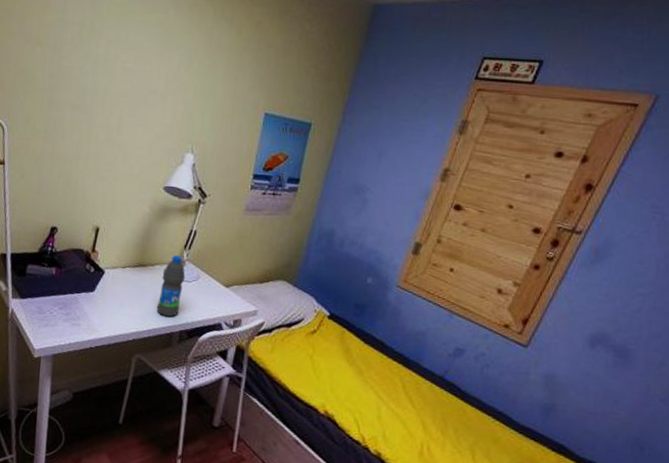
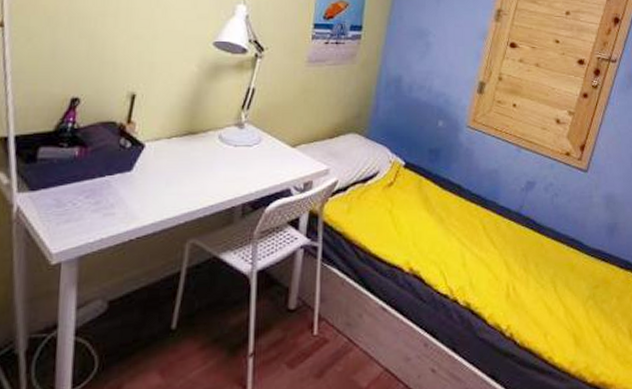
water bottle: present [156,255,186,317] -> none [212,118,245,190]

